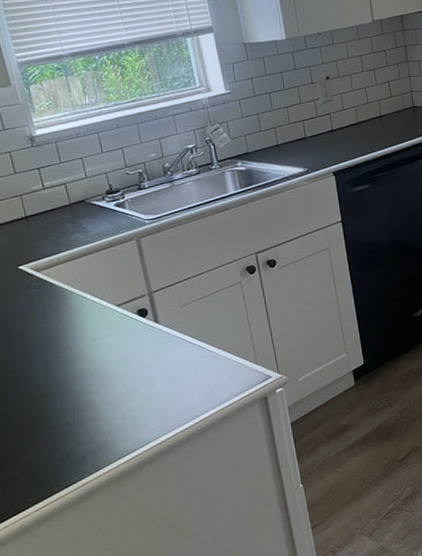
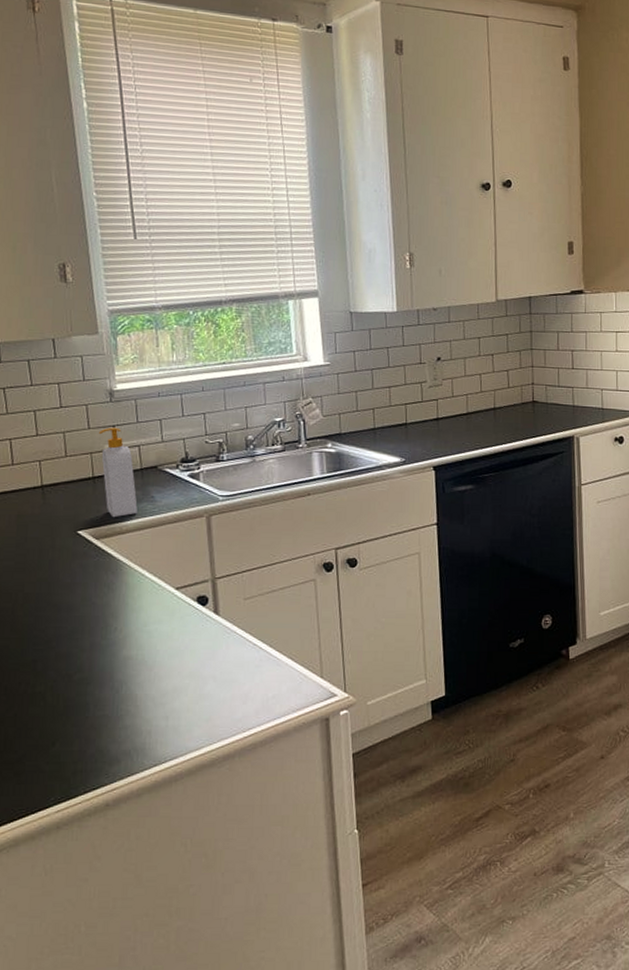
soap bottle: none [25,169,72,251] -> present [98,427,138,518]

